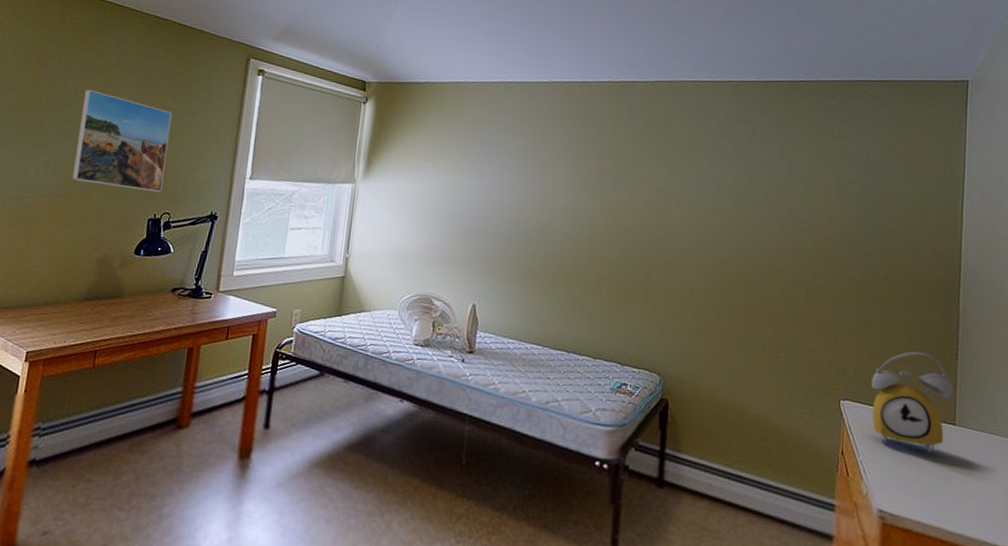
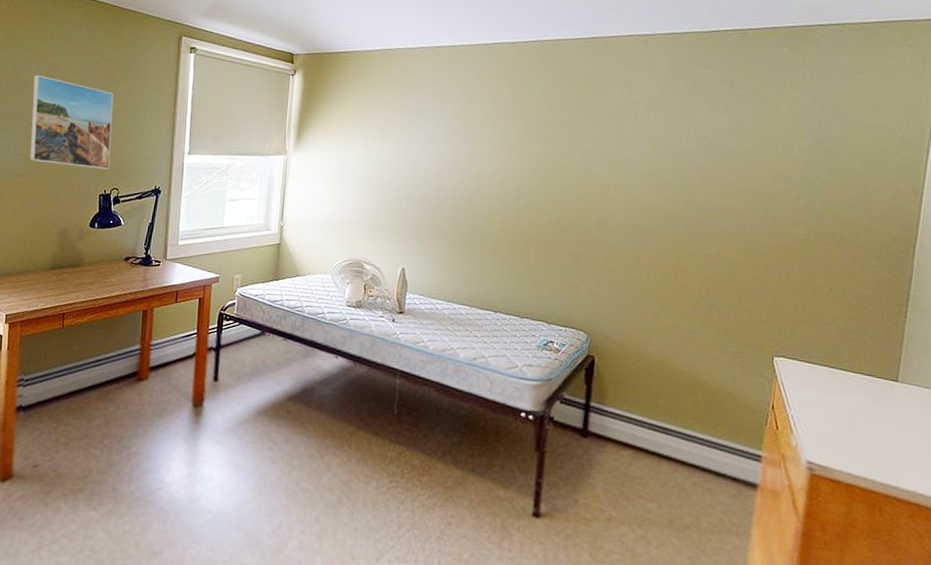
alarm clock: present [871,351,953,452] -> none [807,309,899,408]

